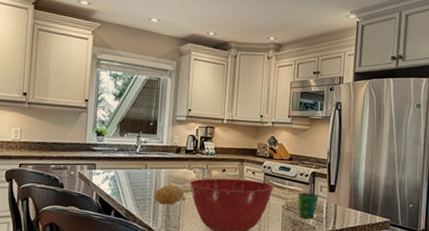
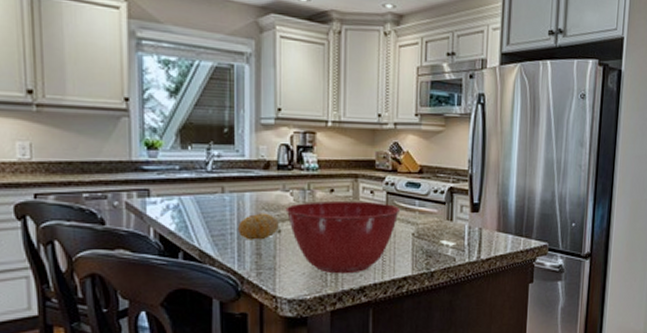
cup: present [297,192,319,219] -> none [431,215,459,248]

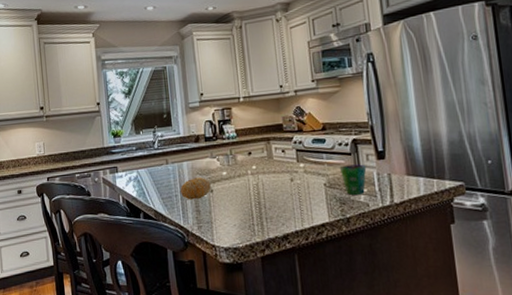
mixing bowl: present [285,200,401,274] -> none [214,159,311,224]
cup: none [431,215,459,248] -> present [339,164,367,195]

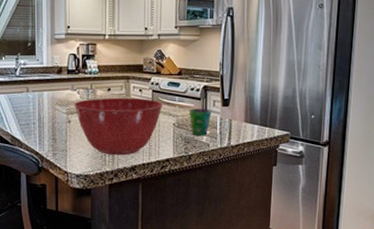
fruit: present [180,177,211,200] -> none [39,107,69,128]
mixing bowl: none [214,159,311,224] -> present [74,97,164,155]

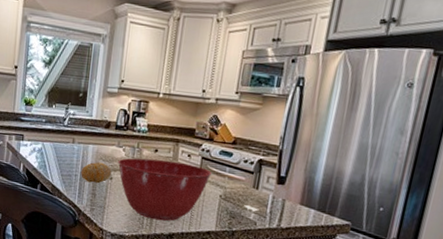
fruit: none [39,107,69,128] -> present [81,162,112,184]
cup: present [188,109,212,135] -> none [238,182,265,213]

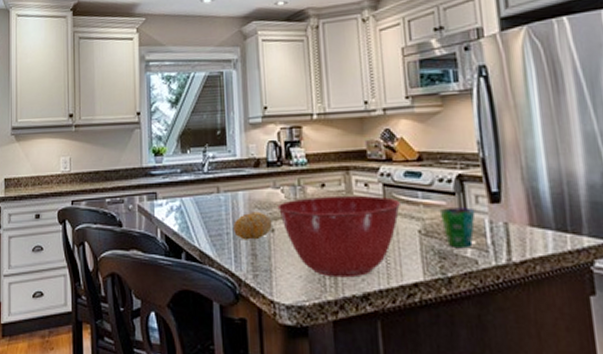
cup: none [238,182,265,213] -> present [439,207,475,247]

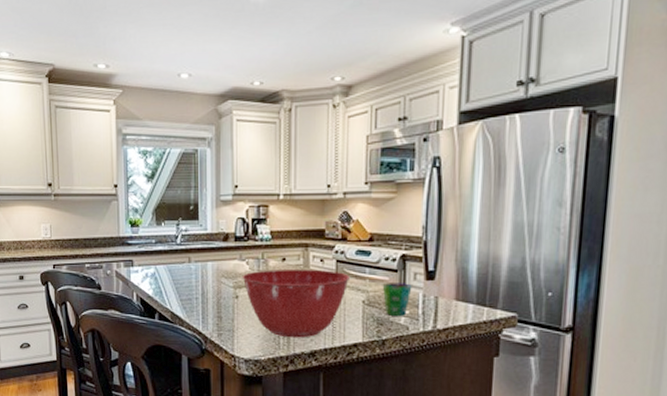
fruit: present [233,211,272,240] -> none [202,280,236,305]

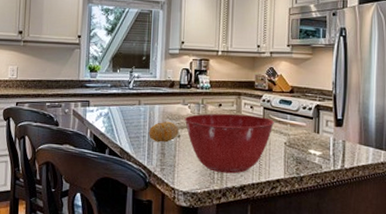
fruit: none [202,280,236,305] -> present [149,121,179,143]
cup: present [382,283,412,316] -> none [300,128,325,156]

